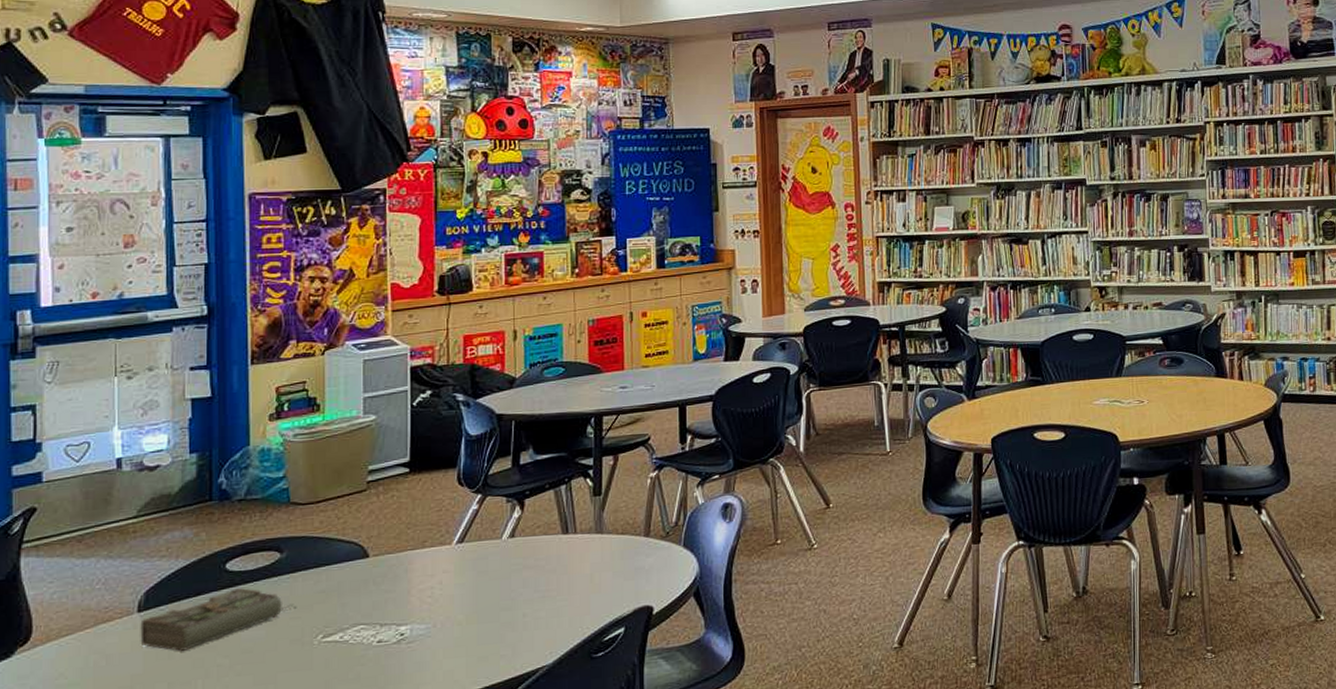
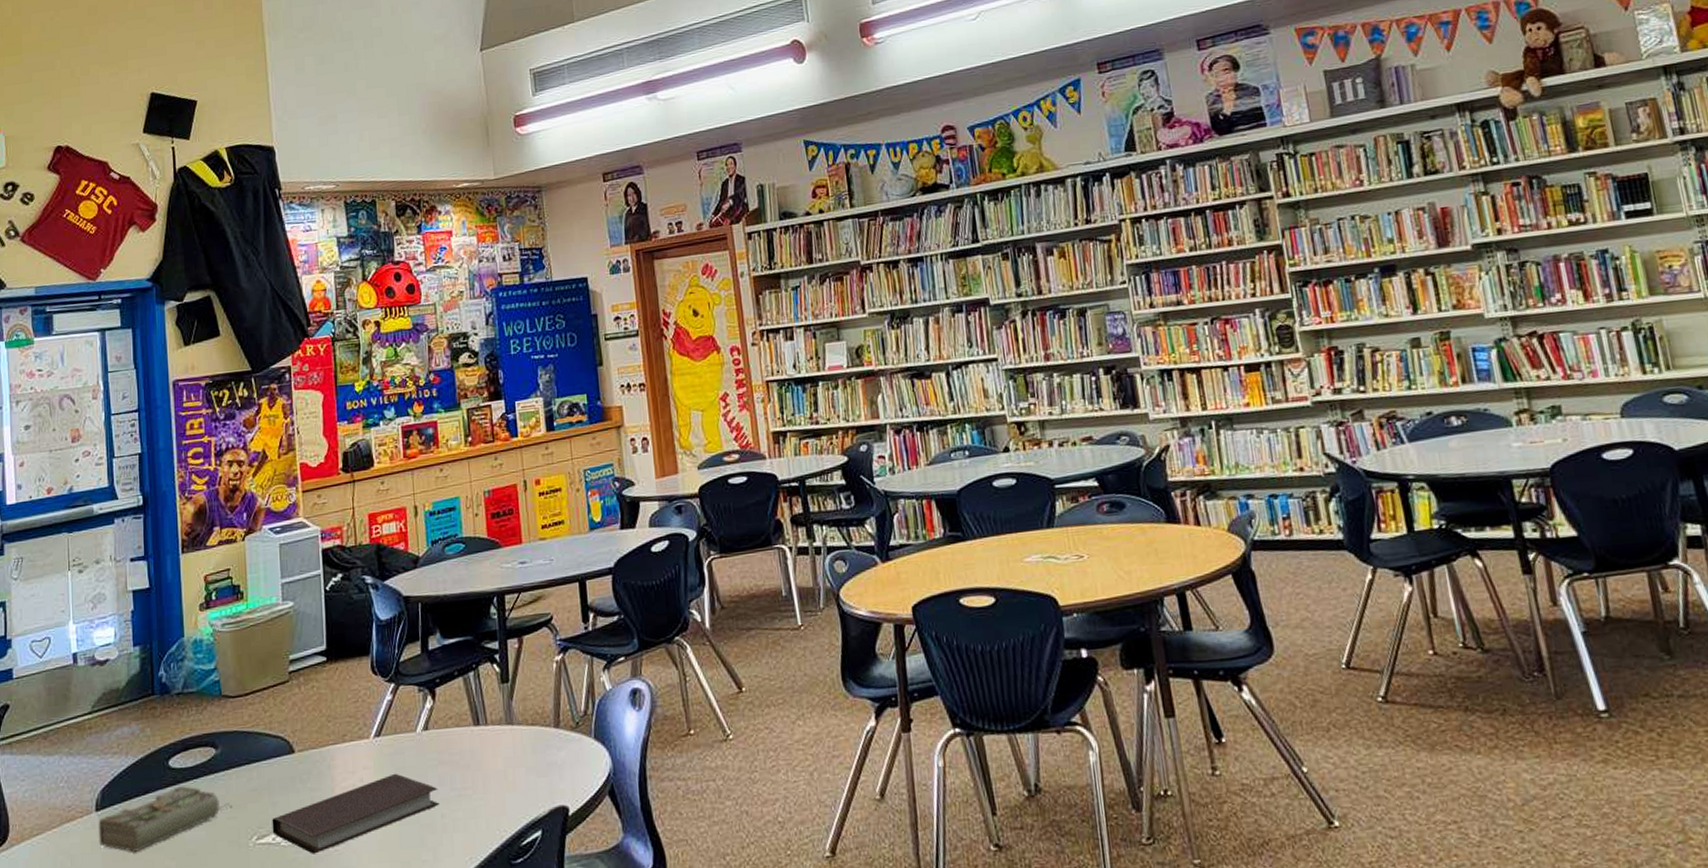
notebook: none [340,576,521,651] -> present [272,773,439,854]

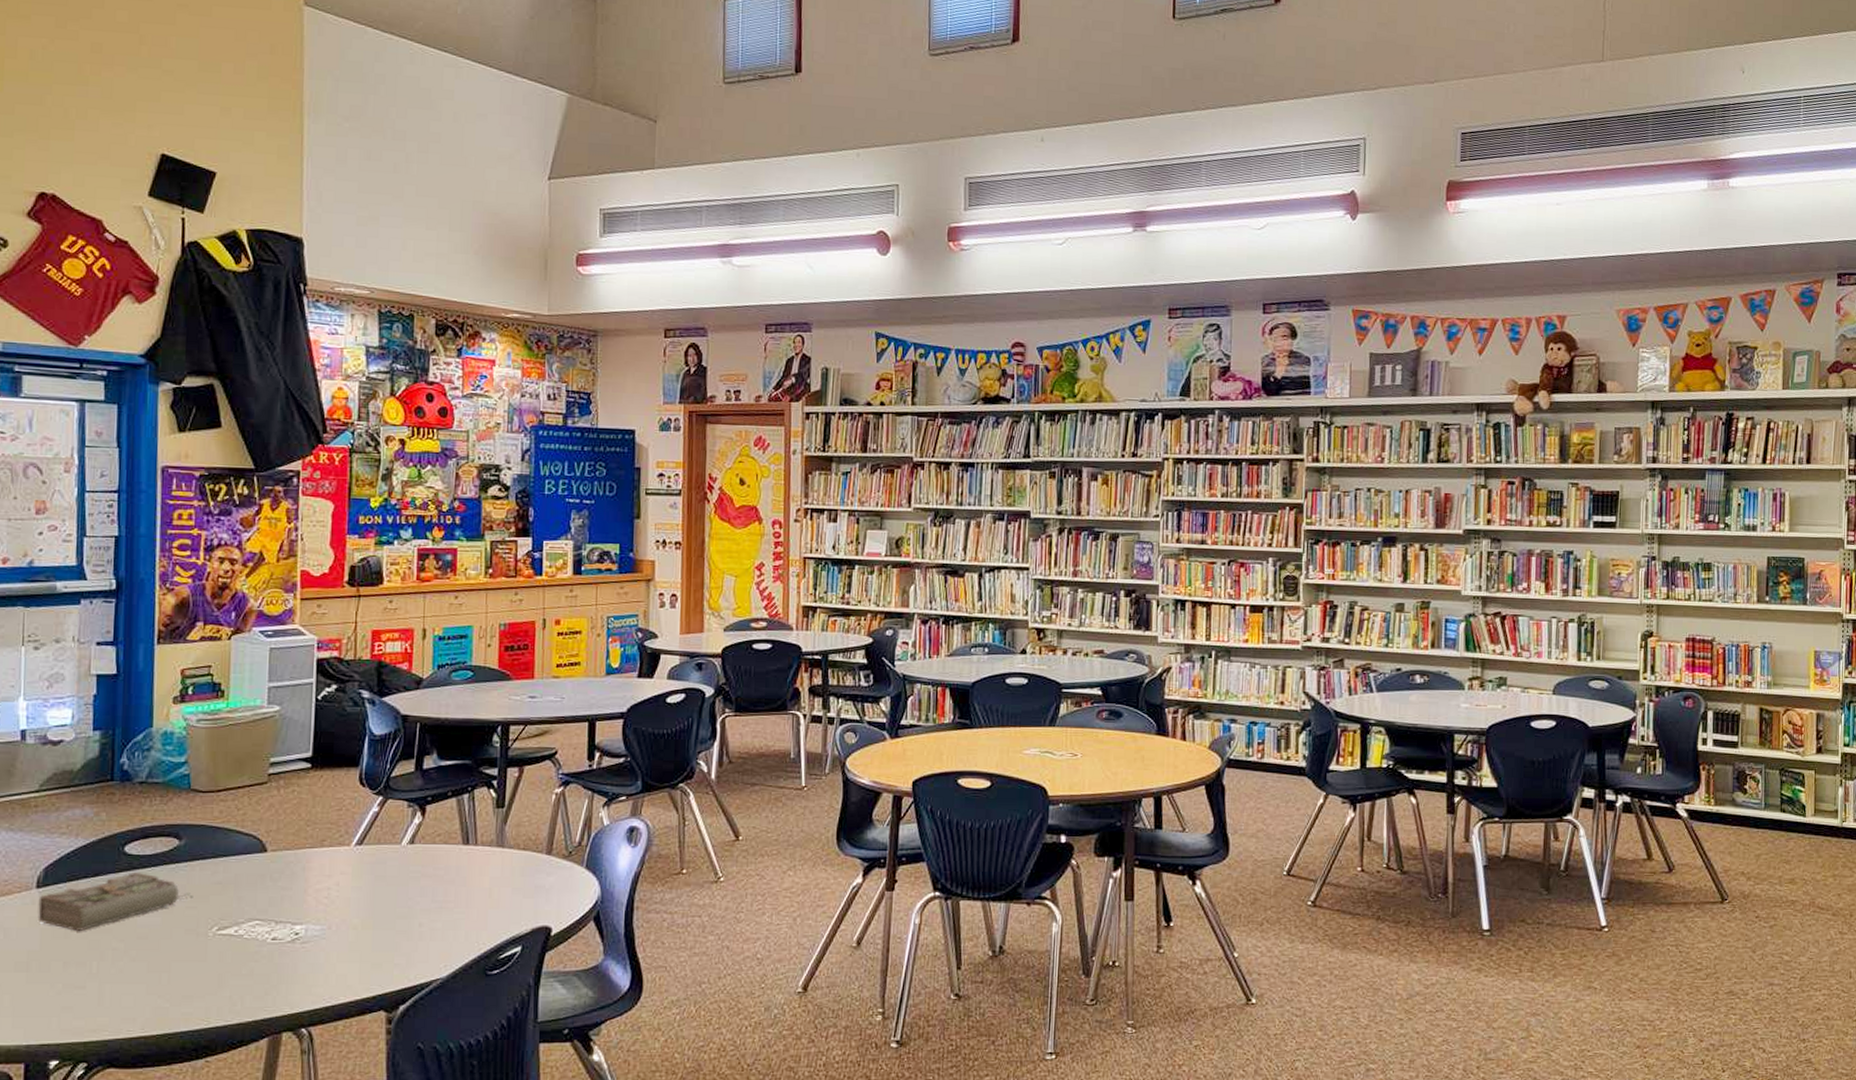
notebook: present [272,773,439,854] -> none [235,881,419,949]

